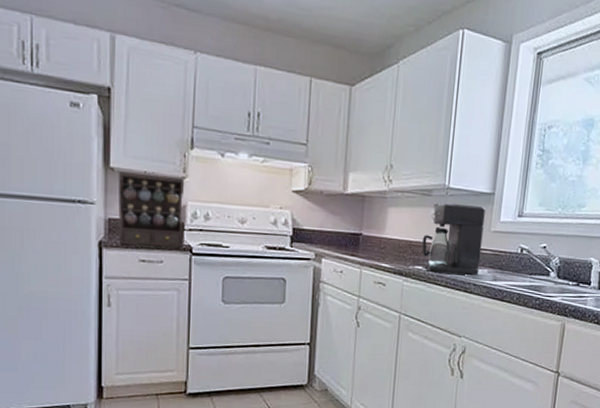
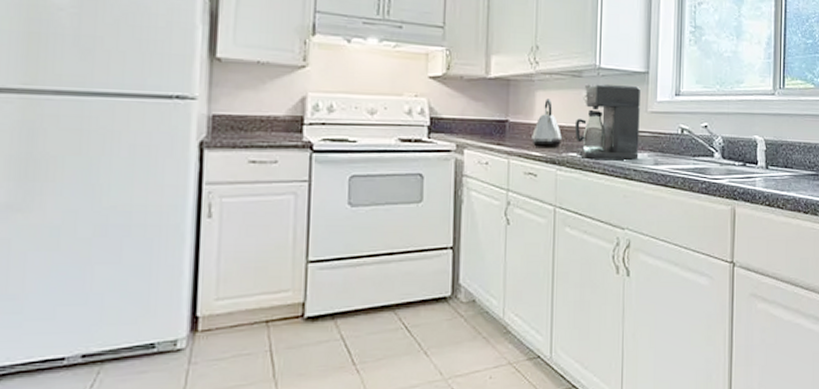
spice rack: present [117,171,185,249] -> none [224,61,305,146]
kettle: none [382,215,411,261] -> present [531,98,563,148]

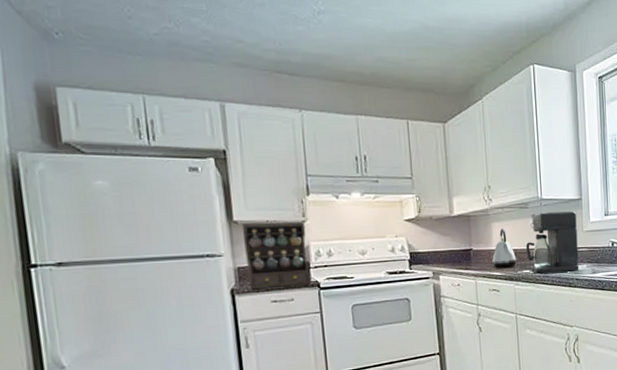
spice rack: none [224,61,305,146] -> present [241,222,311,290]

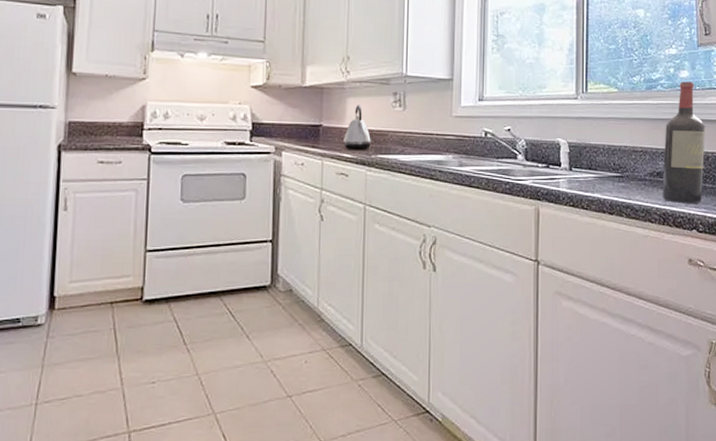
spice rack: present [241,222,311,290] -> none [78,75,145,148]
coffee maker: present [525,211,579,275] -> none [383,91,445,163]

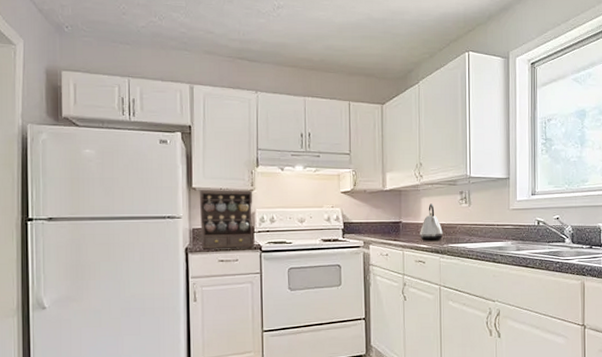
spice rack: none [78,75,145,148] -> present [199,190,254,250]

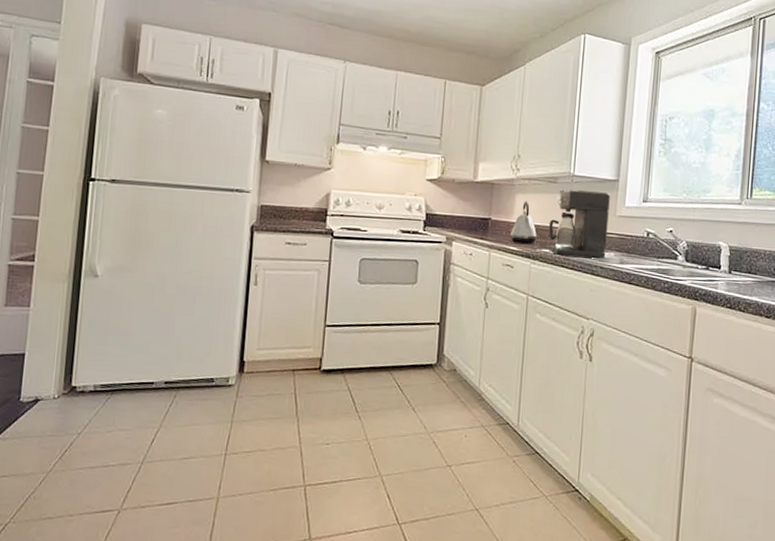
spice rack: present [199,190,254,250] -> none [268,163,330,232]
coffee maker: none [452,190,504,249] -> present [548,190,610,259]

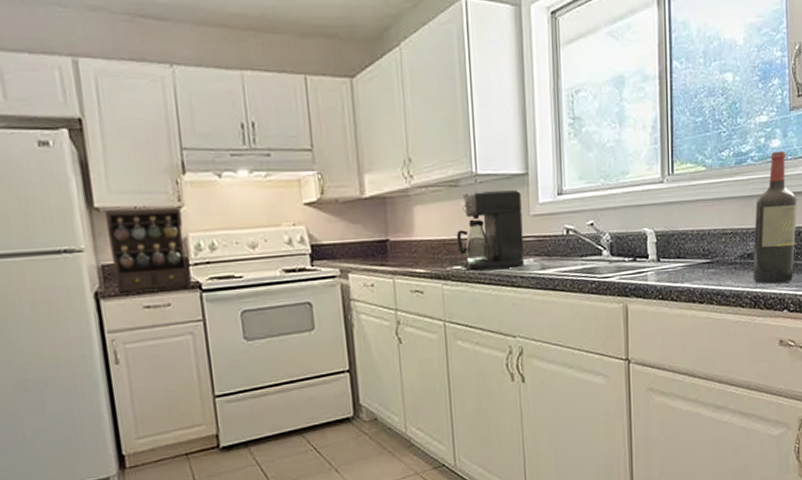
spice rack: none [268,163,330,232] -> present [104,208,191,293]
kettle: present [510,201,538,244] -> none [414,213,446,264]

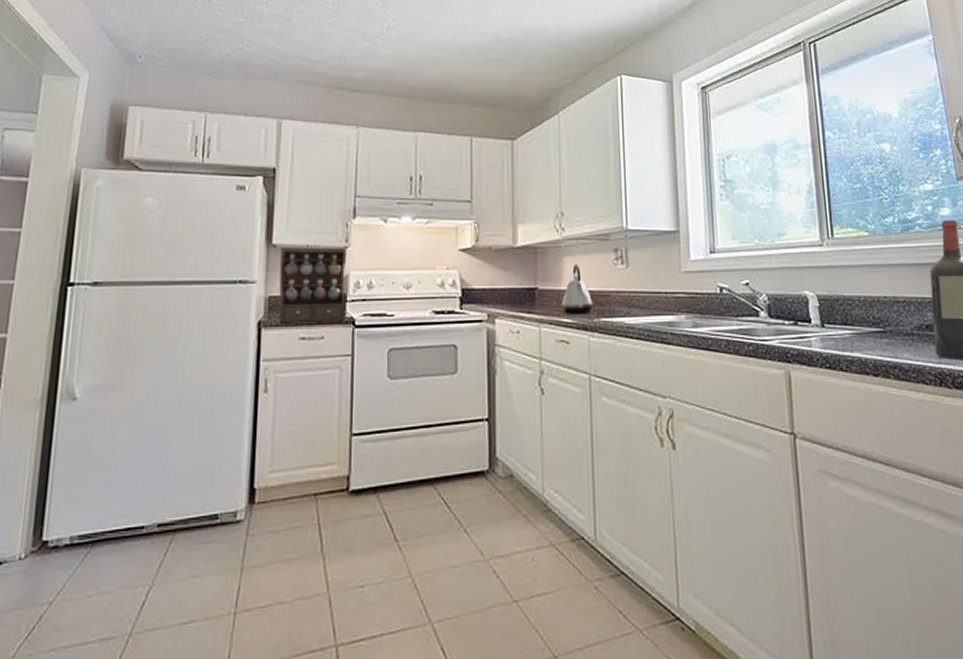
kettle: none [414,213,446,264] -> present [562,264,594,314]
coffee maker: present [456,190,525,271] -> none [605,246,676,325]

